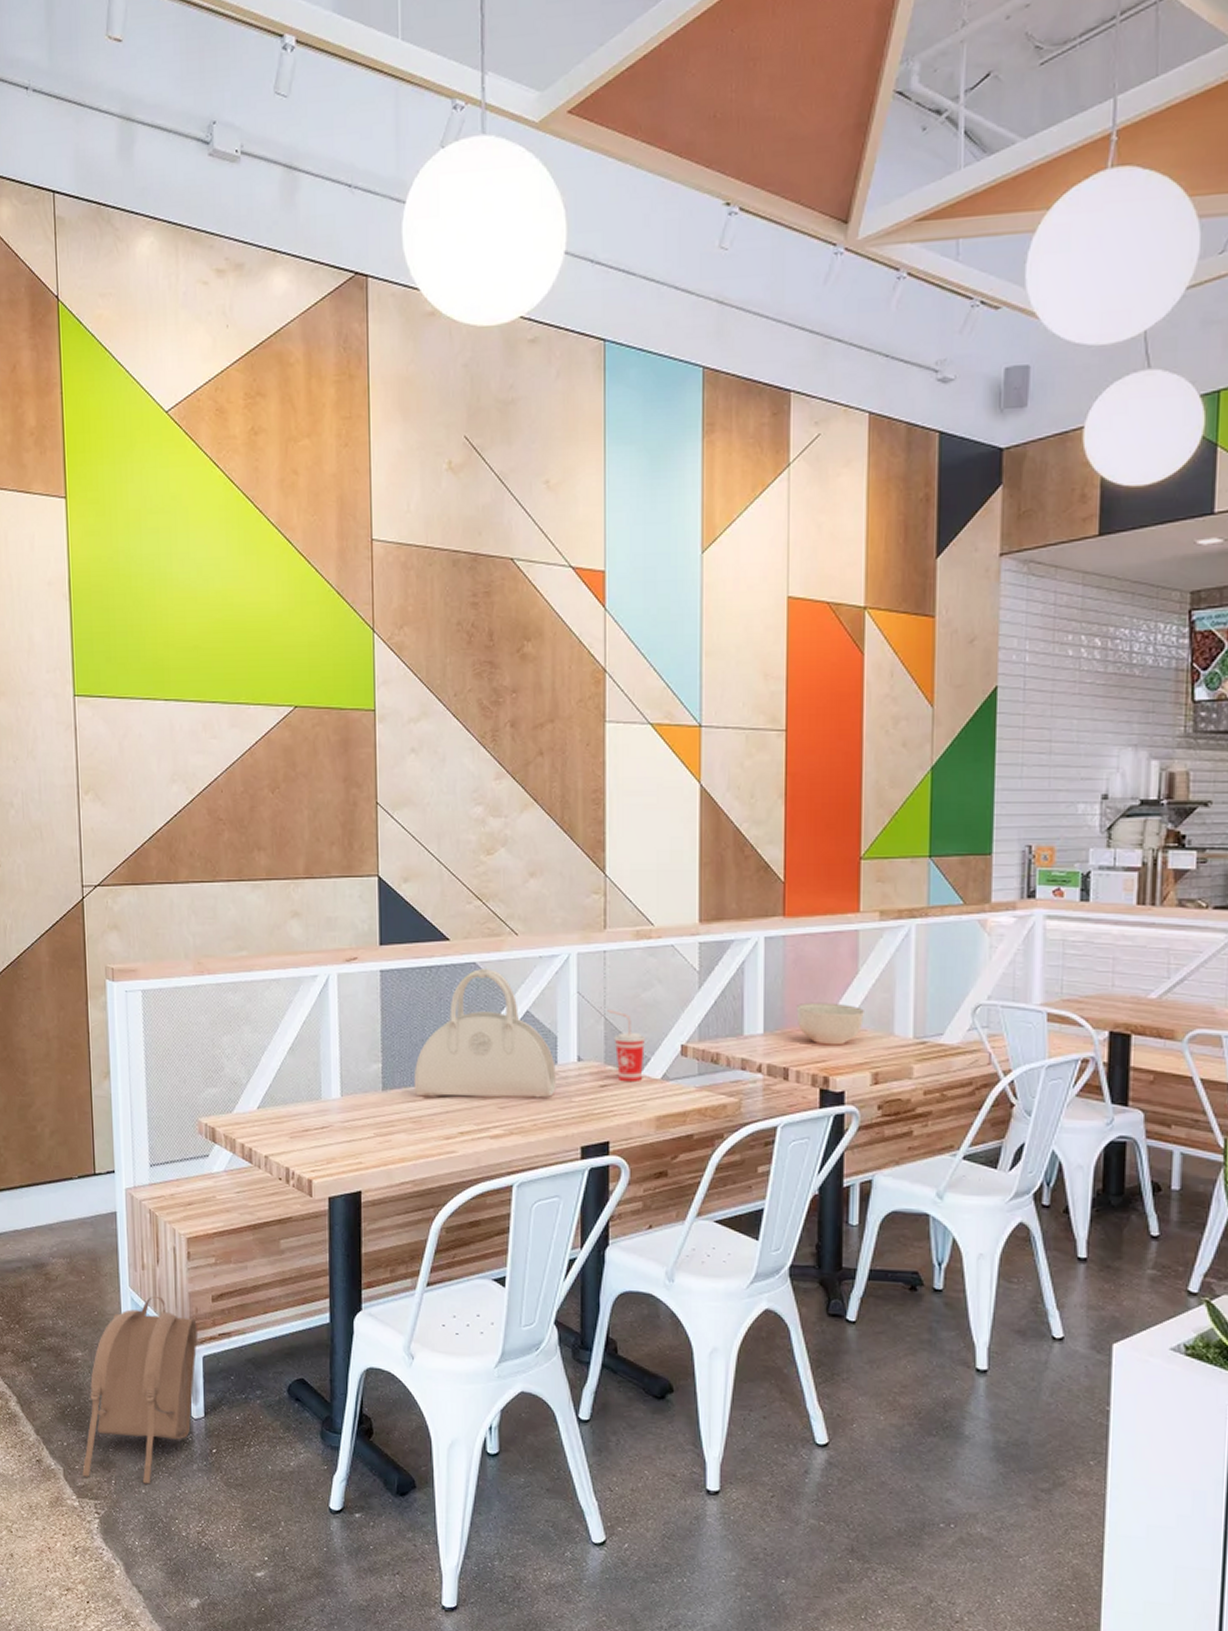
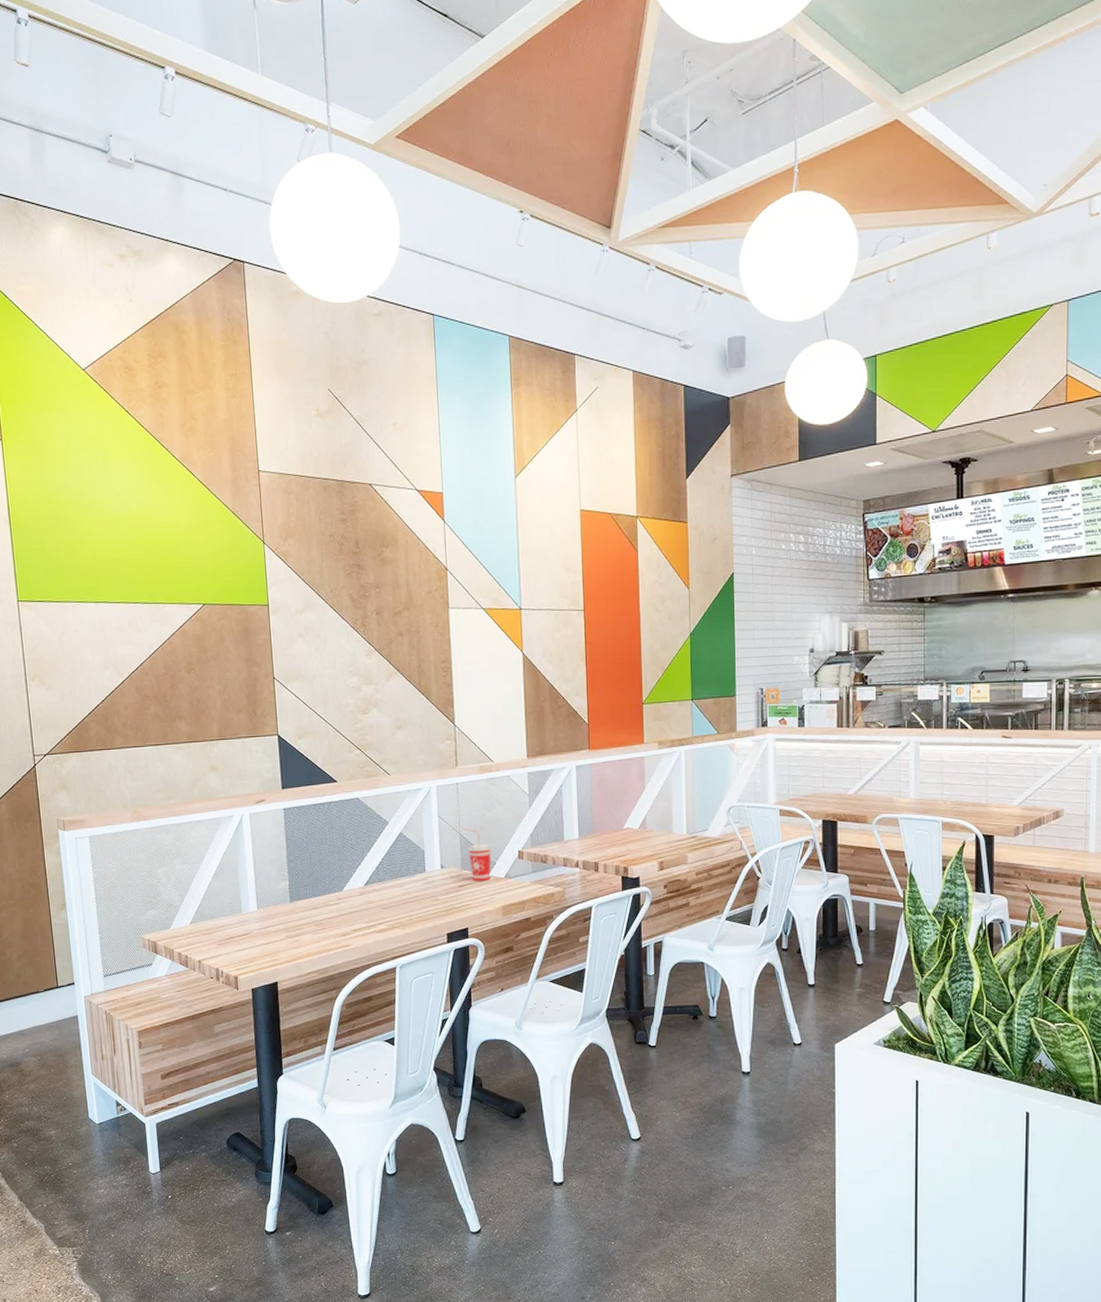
backpack: present [82,1296,198,1485] -> none [60,1079,151,1230]
handbag: present [413,969,556,1098] -> none [314,802,425,904]
bowl: present [796,1002,864,1046] -> none [601,812,651,844]

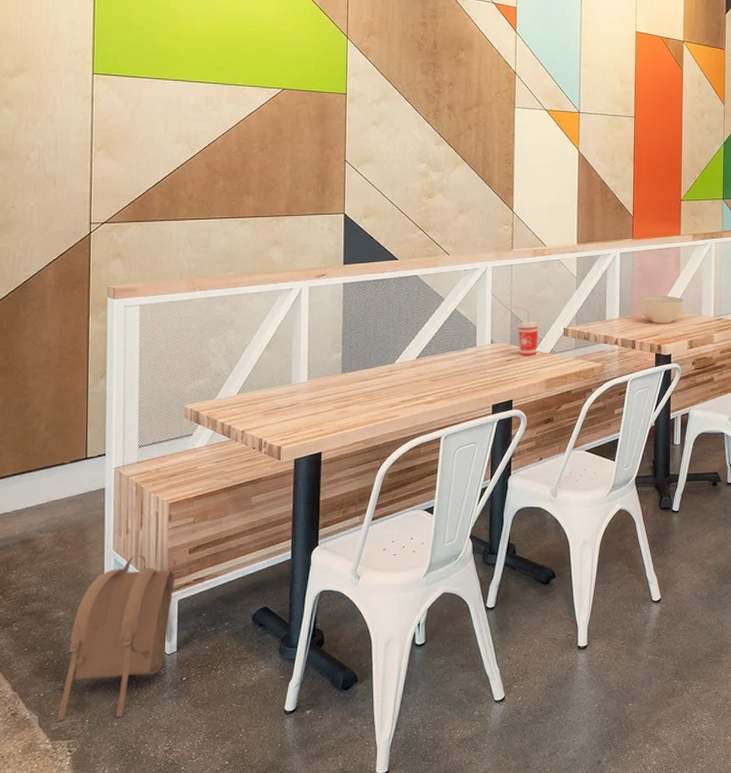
backpack: none [60,1079,151,1230] -> present [57,554,174,721]
bowl: none [601,812,651,844] -> present [640,295,683,324]

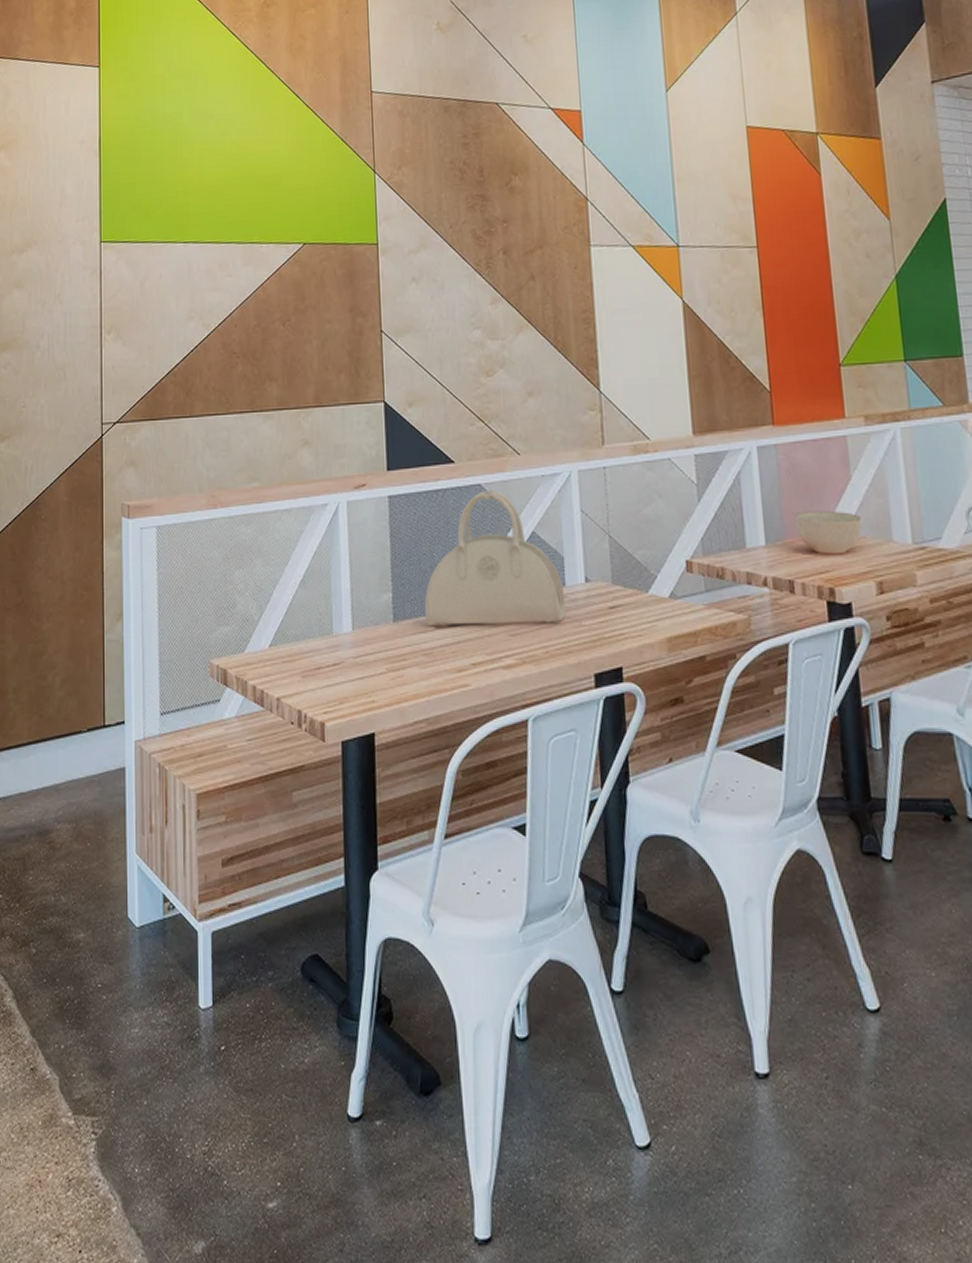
backpack: present [57,554,174,721] -> none [80,862,206,1094]
handbag: none [367,280,475,375] -> present [424,490,566,625]
beverage cup: present [513,305,540,357] -> none [611,526,651,603]

